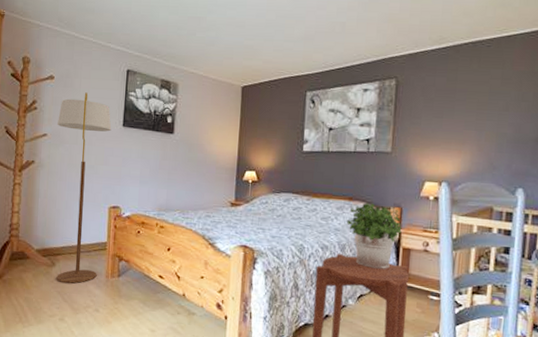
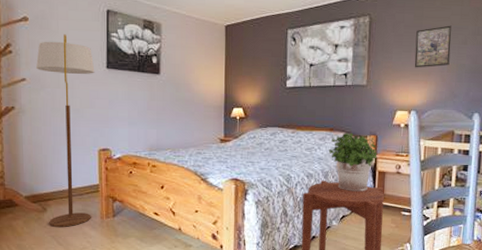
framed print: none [446,90,492,136] -> present [414,25,453,68]

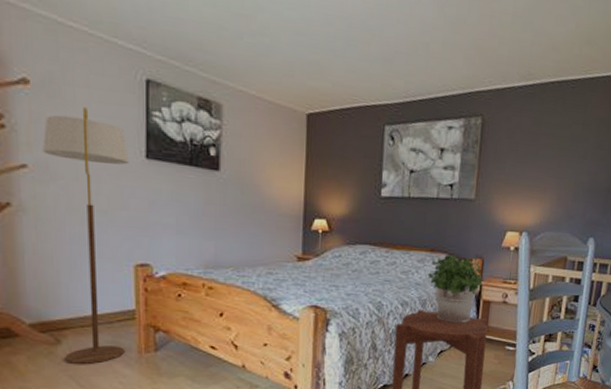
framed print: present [414,25,453,68] -> none [529,135,573,183]

